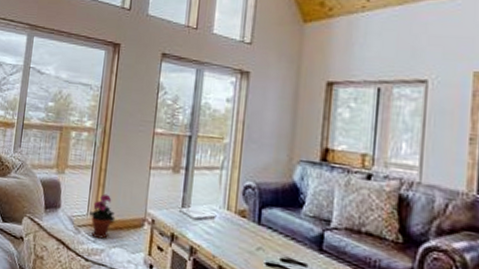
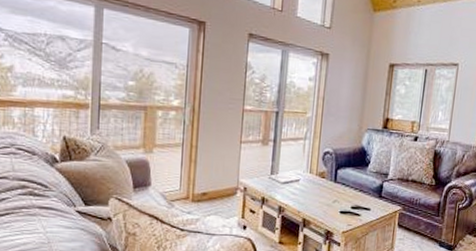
potted plant: present [89,193,116,239] -> none [182,168,209,210]

